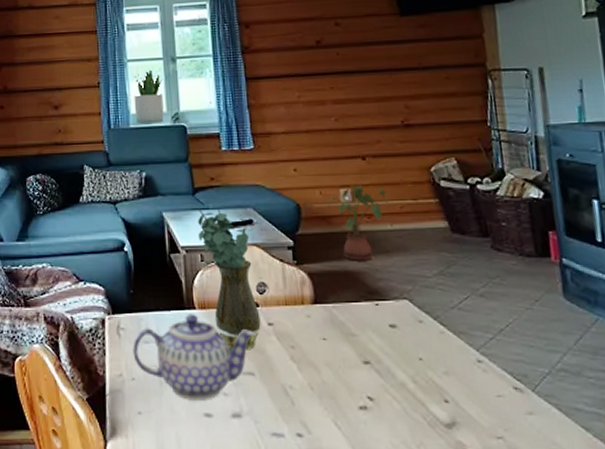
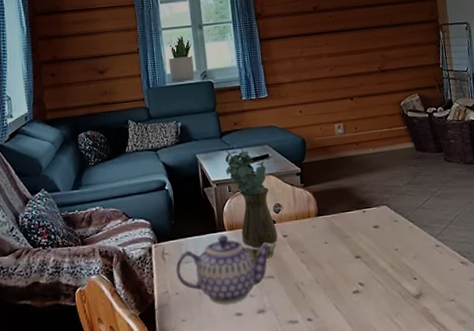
house plant: present [327,185,389,261] -> none [325,119,371,180]

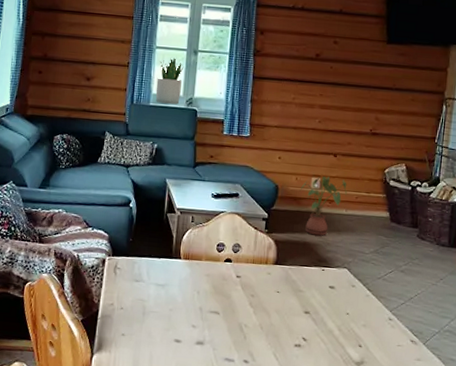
teapot: present [175,234,274,305] -> none [124,262,226,330]
vase: present [225,147,278,259] -> none [192,179,234,295]
house plant: none [325,119,371,180] -> present [300,176,348,236]

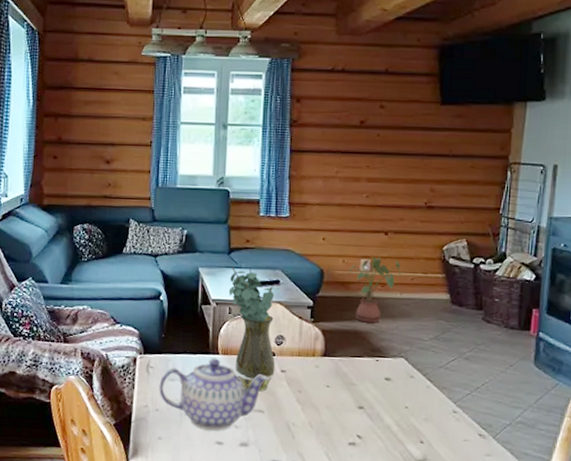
teapot: none [124,262,226,330] -> present [159,358,269,431]
planter: present [155,58,184,105] -> none [182,133,213,185]
vase: none [192,179,234,295] -> present [228,267,275,392]

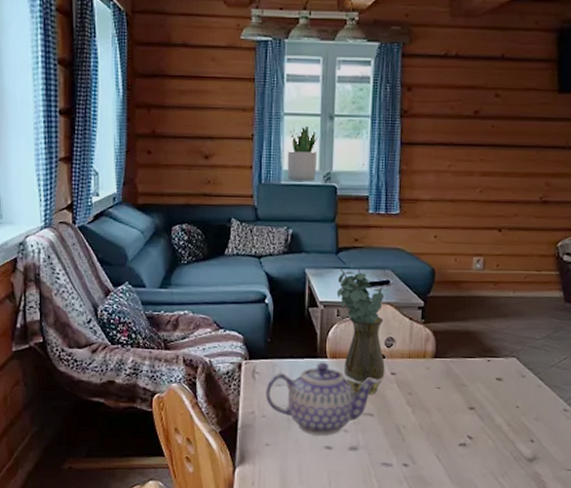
planter: none [182,133,213,185] -> present [287,125,319,181]
house plant: present [348,256,402,323] -> none [460,254,515,323]

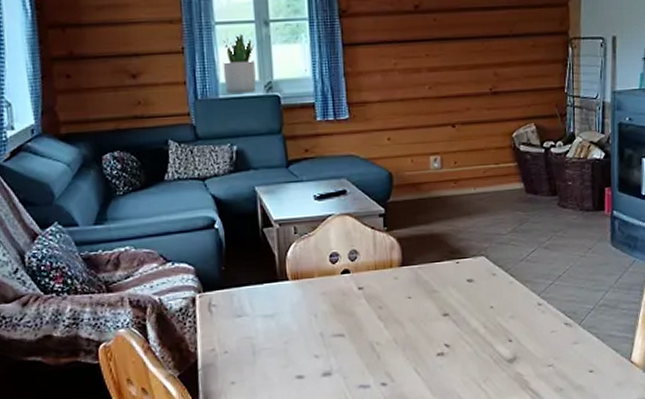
teapot: present [265,362,379,436] -> none [225,284,347,366]
vase: present [336,267,385,395] -> none [291,180,352,314]

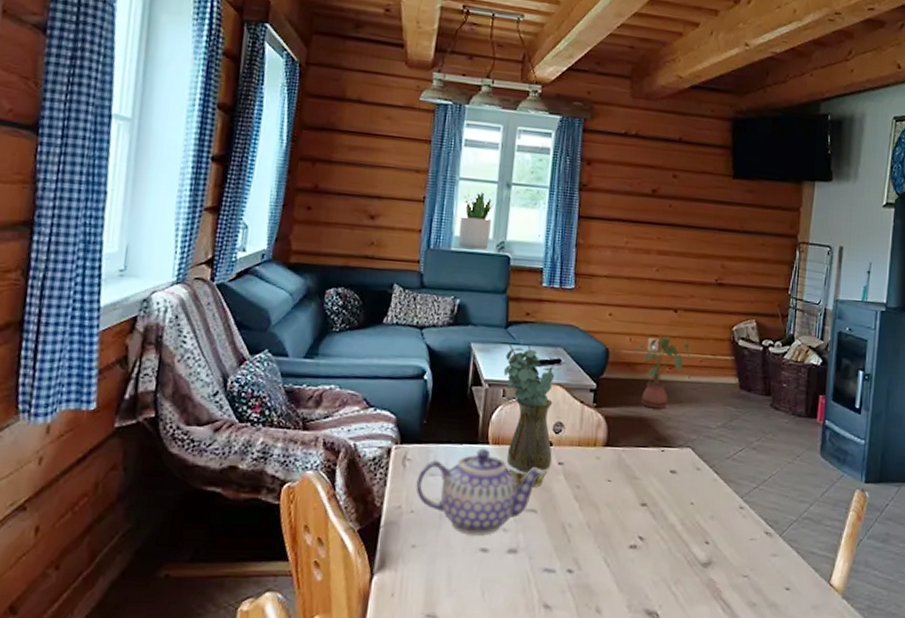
teapot: none [225,284,347,366] -> present [416,448,545,536]
vase: none [291,180,352,314] -> present [503,343,555,488]
house plant: none [418,151,474,225] -> present [634,335,691,409]

